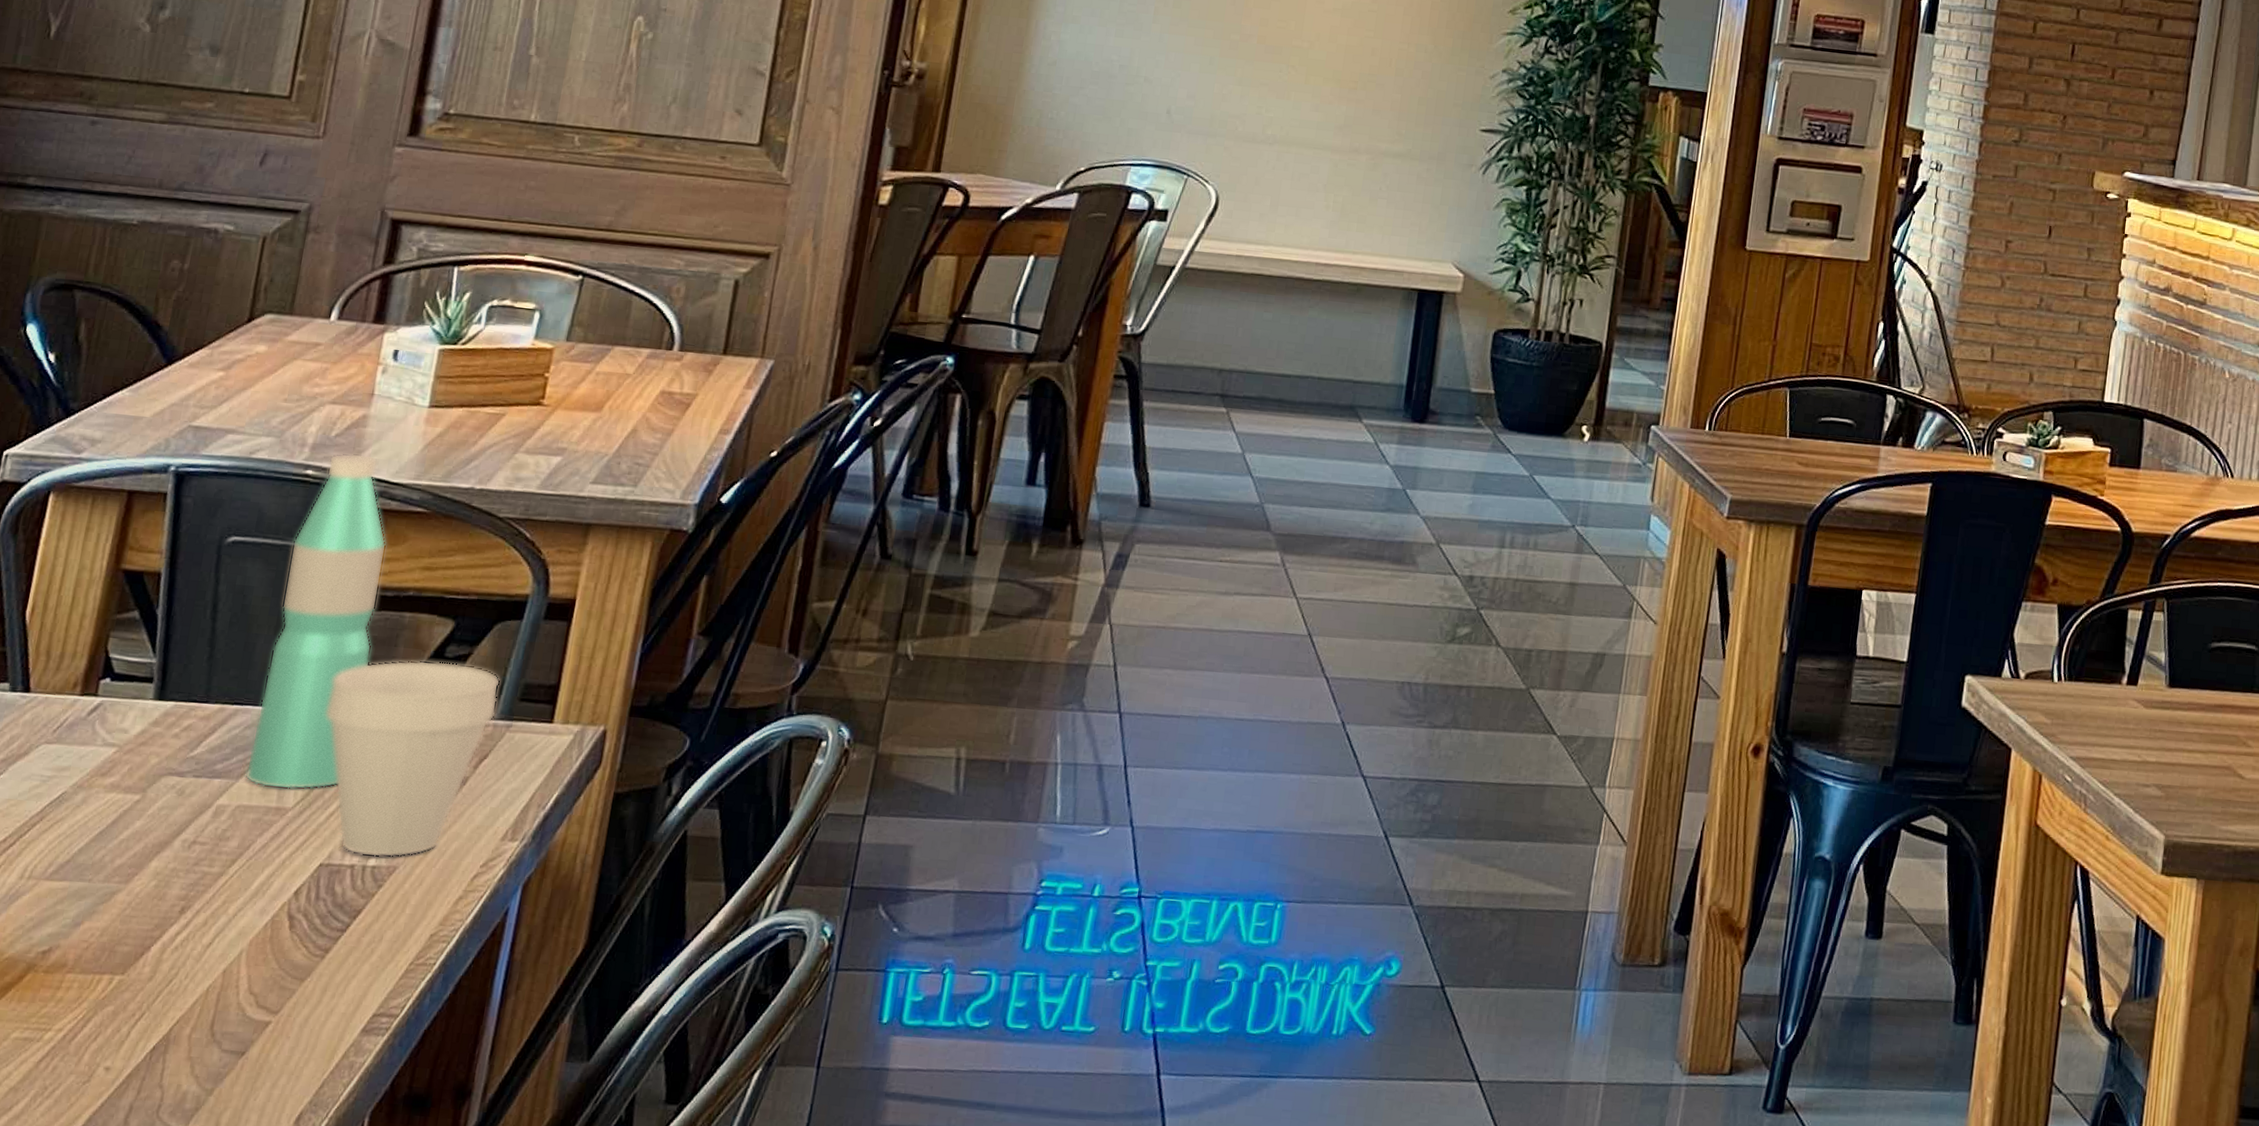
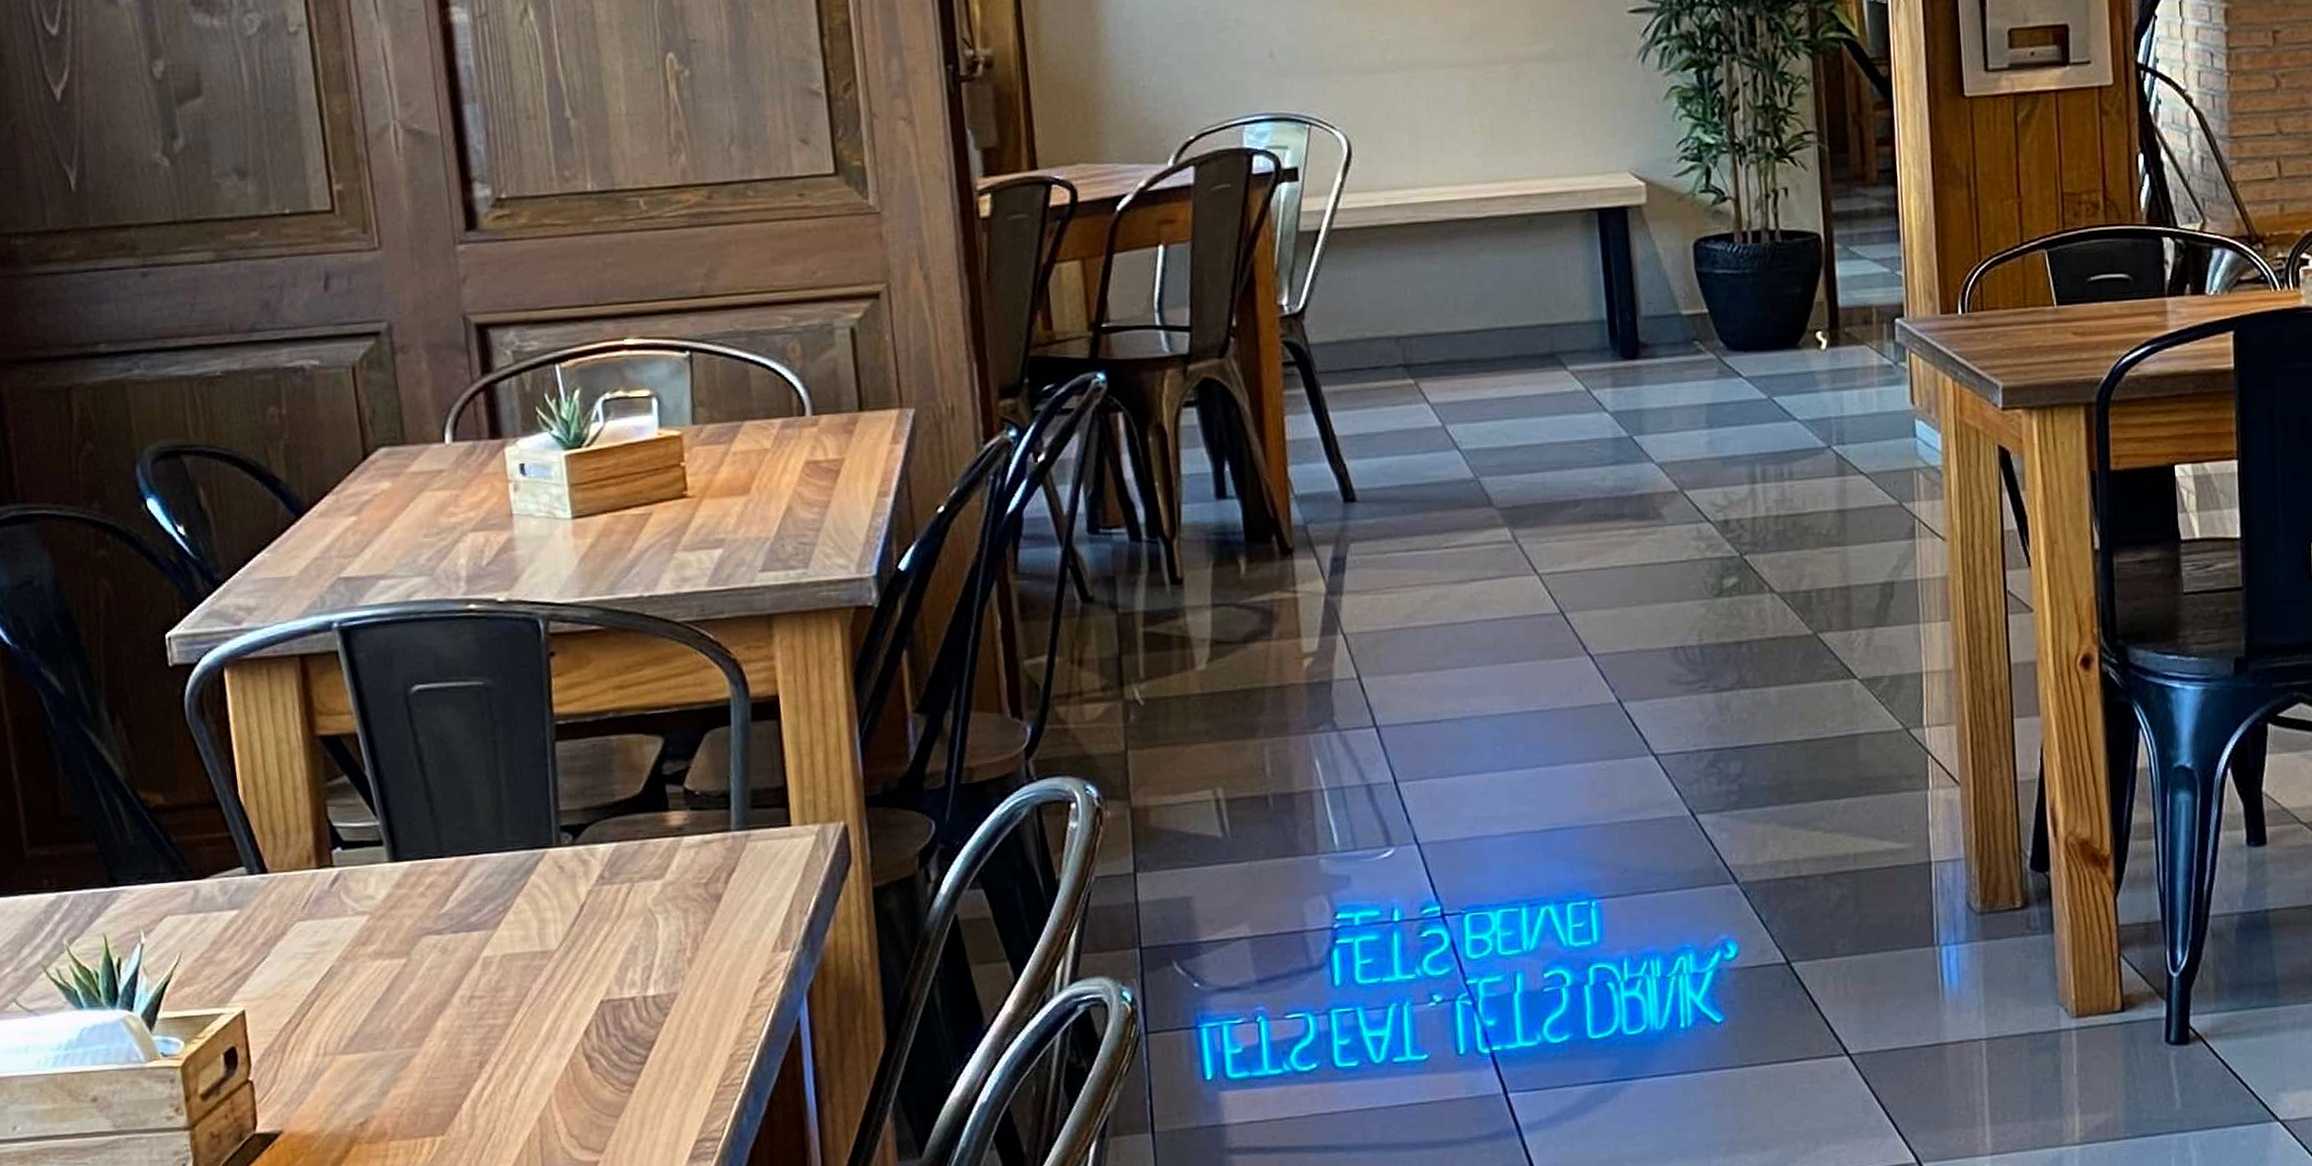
water bottle: present [245,453,387,790] -> none [477,578,595,933]
cup: present [326,660,501,858] -> none [558,779,731,988]

